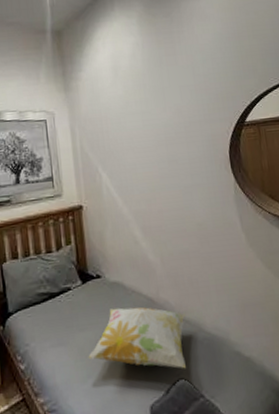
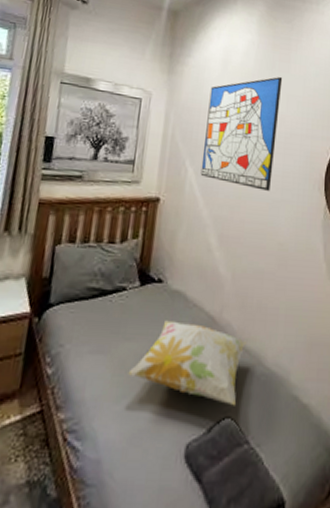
wall art: none [106,70,180,180] -> present [200,76,283,191]

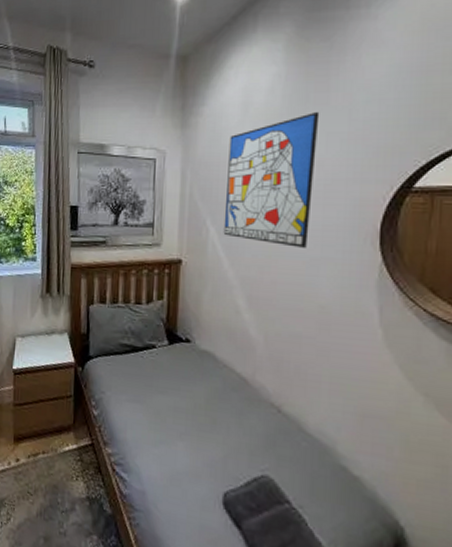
decorative pillow: present [128,320,246,406] -> none [163,378,283,466]

